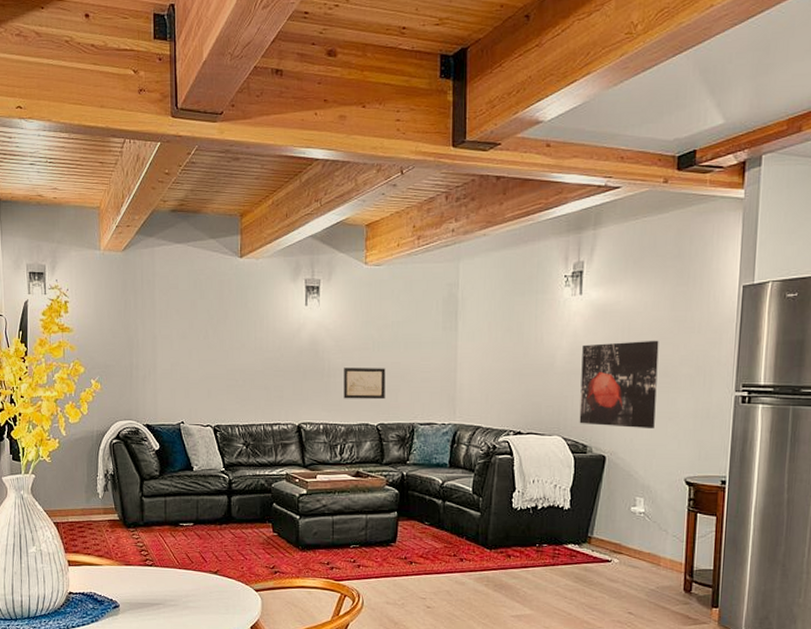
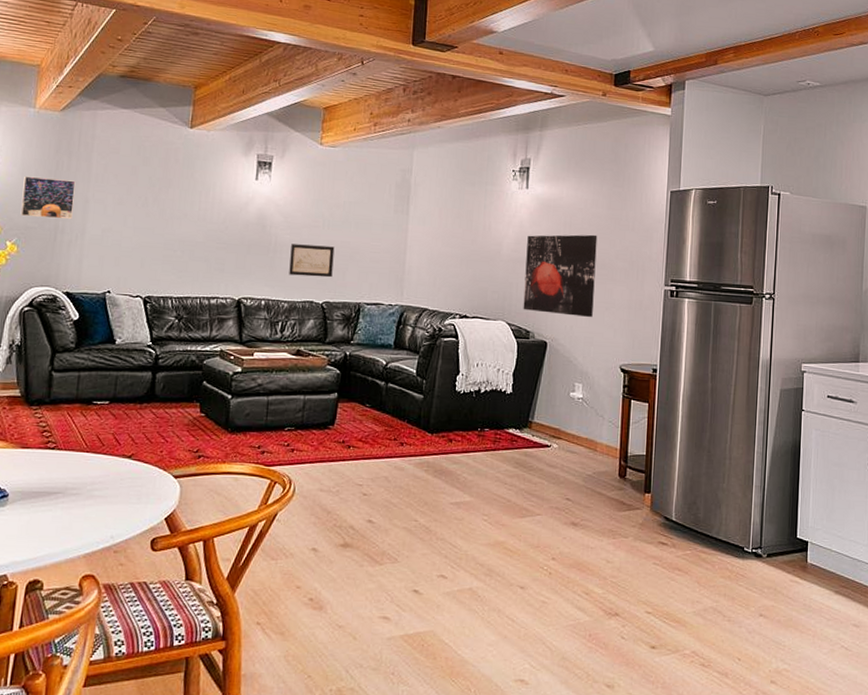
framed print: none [98,317,144,356] -> present [20,176,76,220]

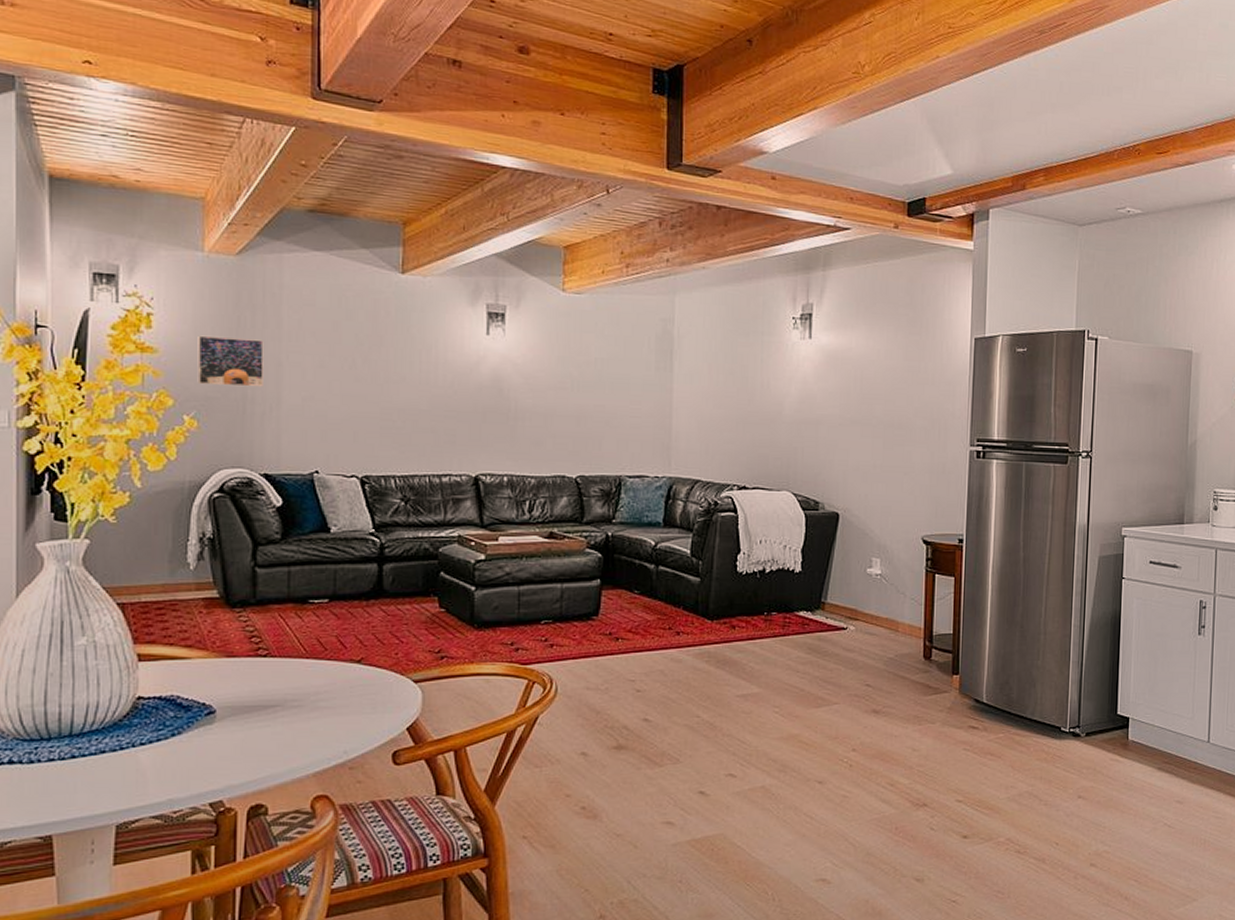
wall art: present [289,244,335,278] -> none [534,409,587,448]
wall art: present [523,234,598,317] -> none [810,390,893,484]

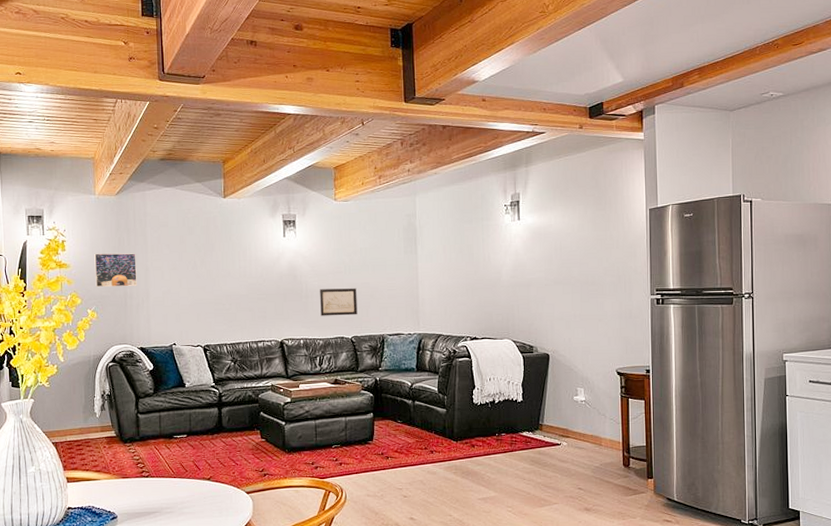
wall art: none [534,409,587,448] -> present [320,288,357,316]

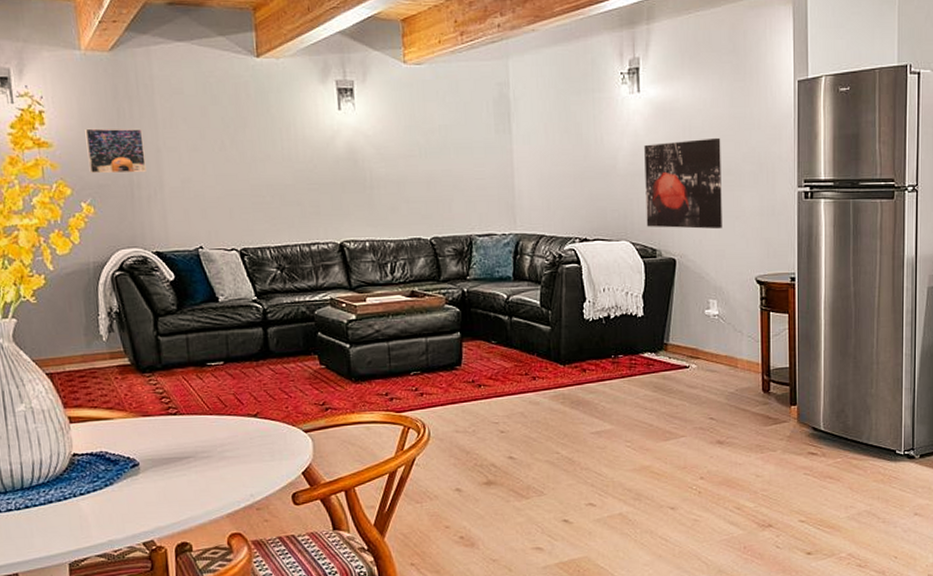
wall art: present [320,288,357,316] -> none [388,176,438,212]
wall art: none [523,255,588,329] -> present [644,137,722,229]

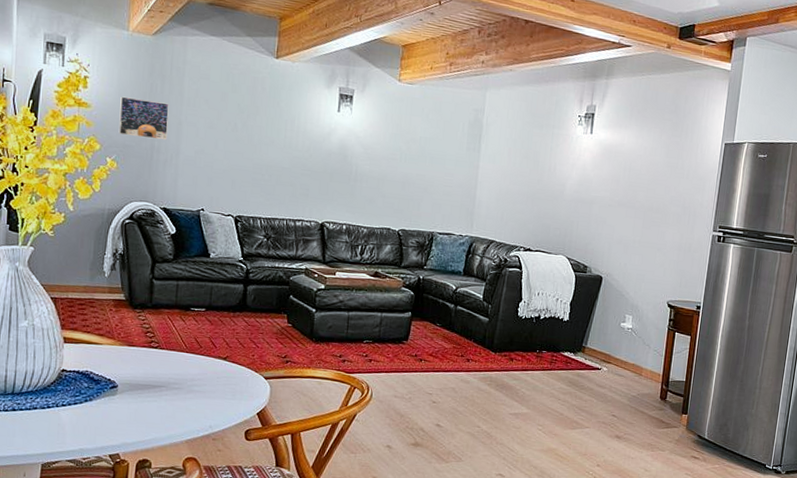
wall art: present [644,137,722,229] -> none [582,177,654,256]

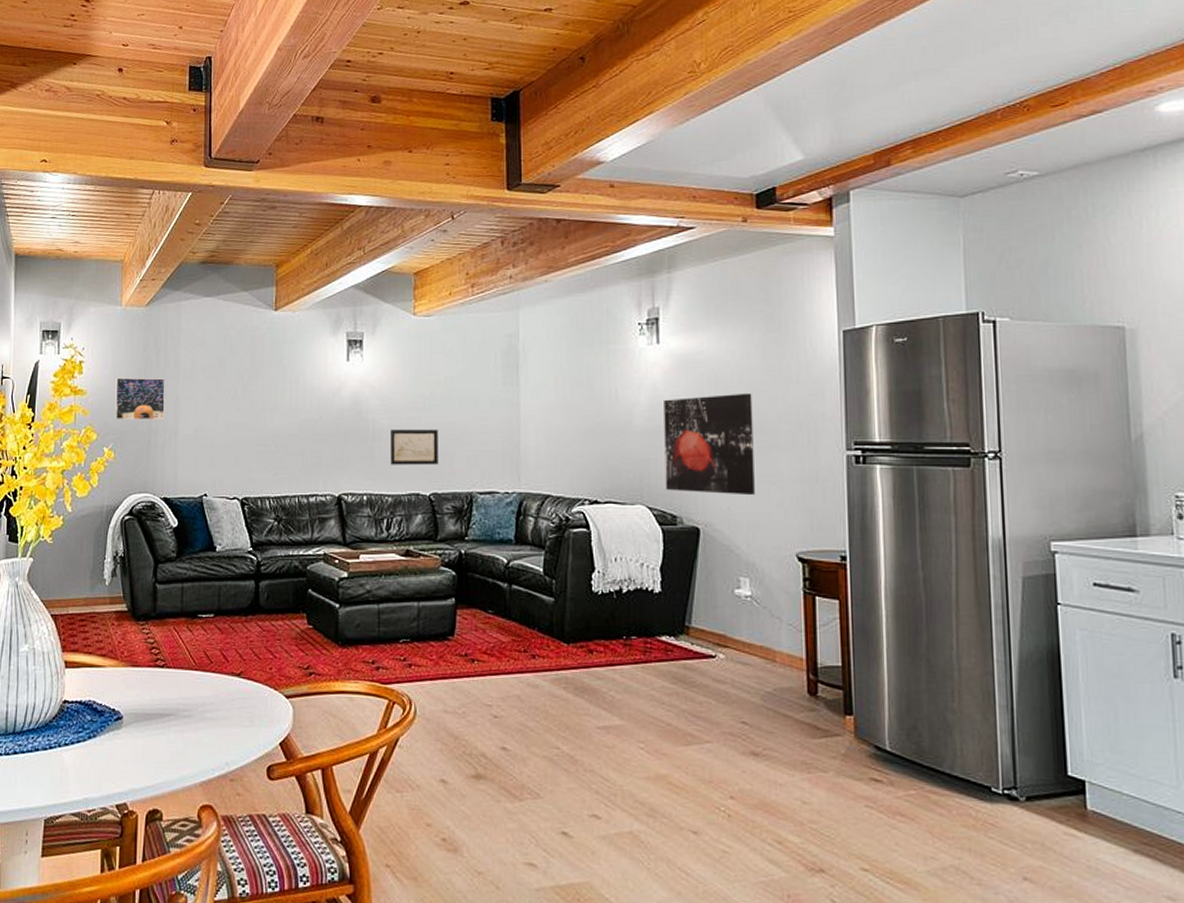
wall art: none [368,174,411,208] -> present [390,429,438,465]
wall art: none [582,177,654,256] -> present [664,392,755,495]

